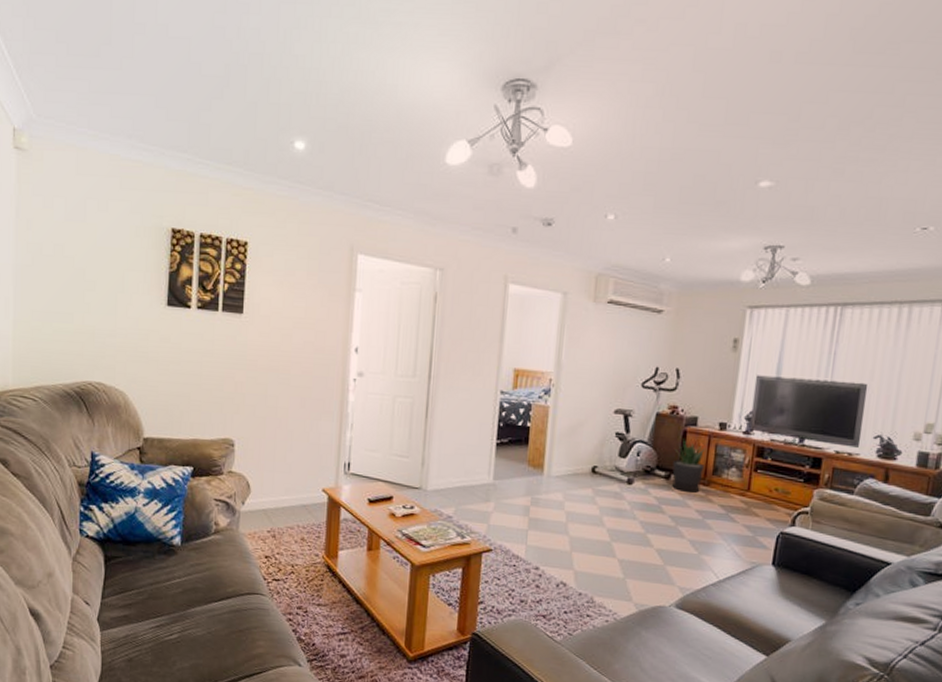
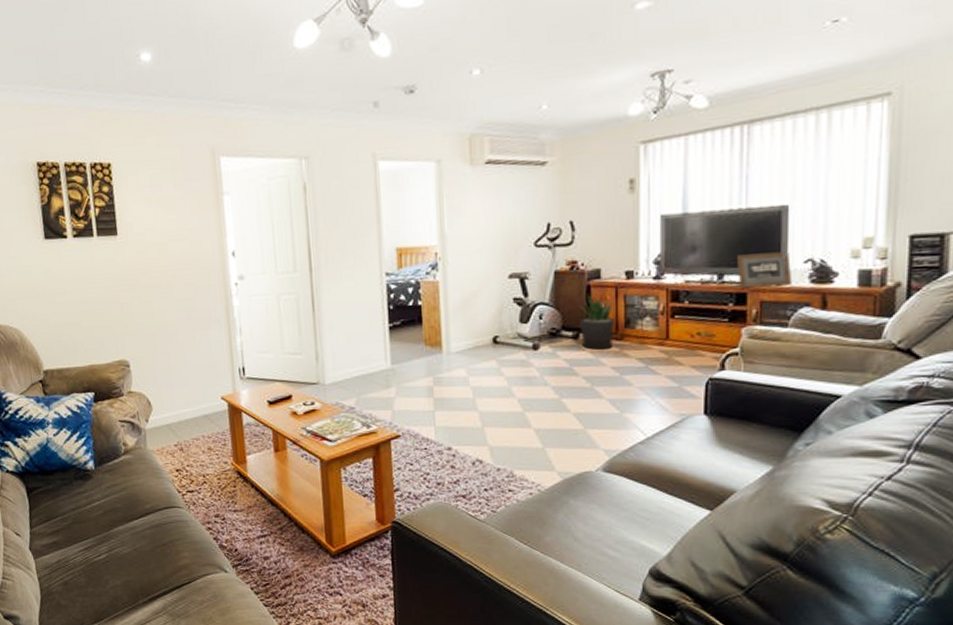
picture frame: none [816,422,863,457] -> present [736,251,793,288]

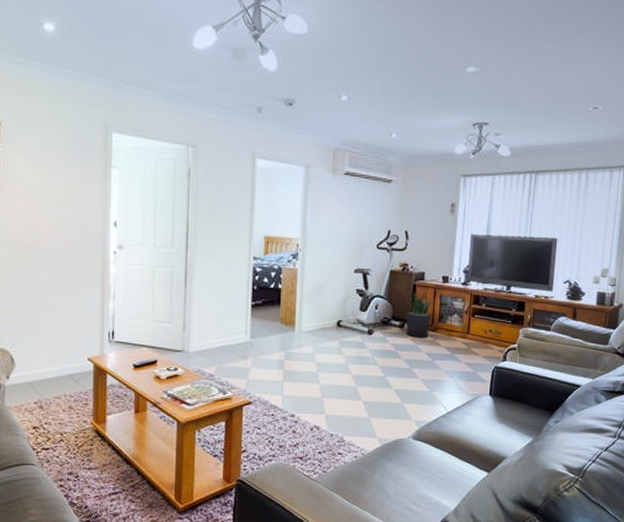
picture frame: present [736,251,793,288] -> none [520,272,556,299]

